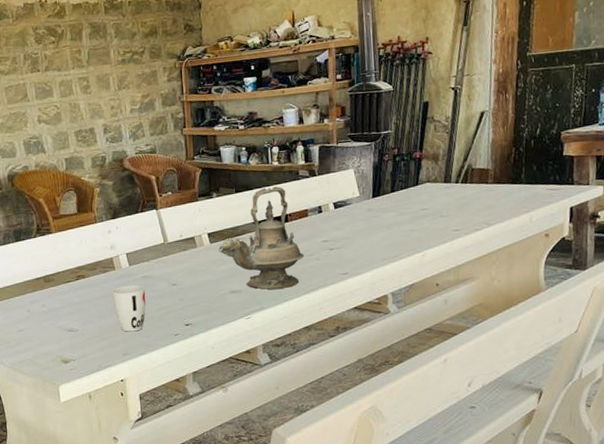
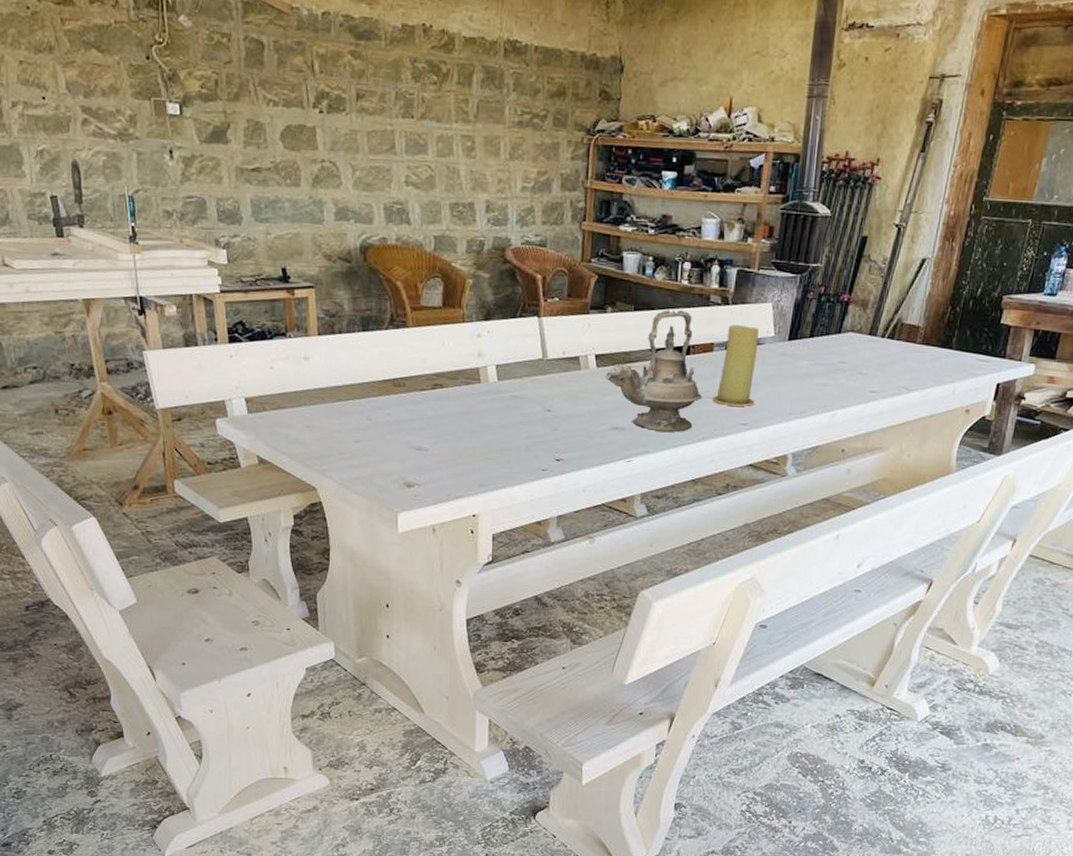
cup: present [111,285,146,332] -> none [473,404,514,460]
candle: none [313,191,351,260] -> present [712,325,759,407]

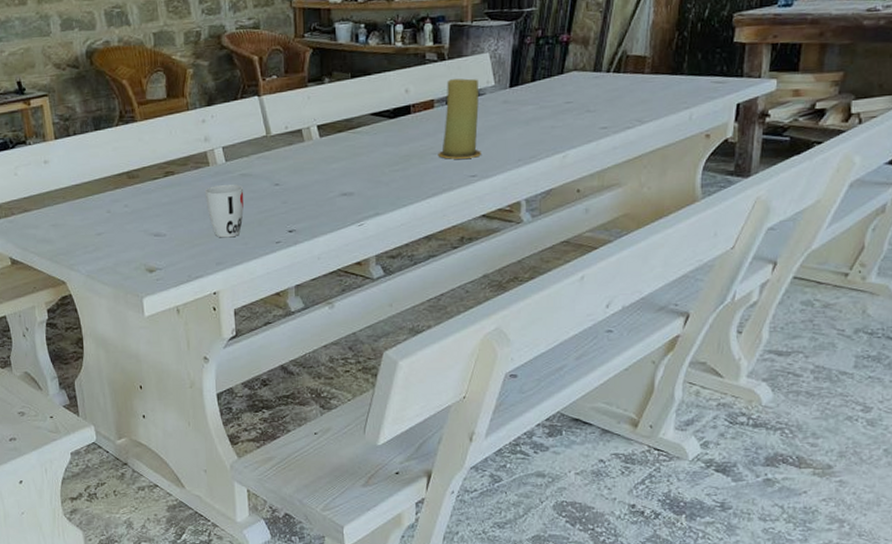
cup: none [473,404,514,460] -> present [204,184,244,238]
teapot: present [605,309,703,432] -> none [329,71,428,192]

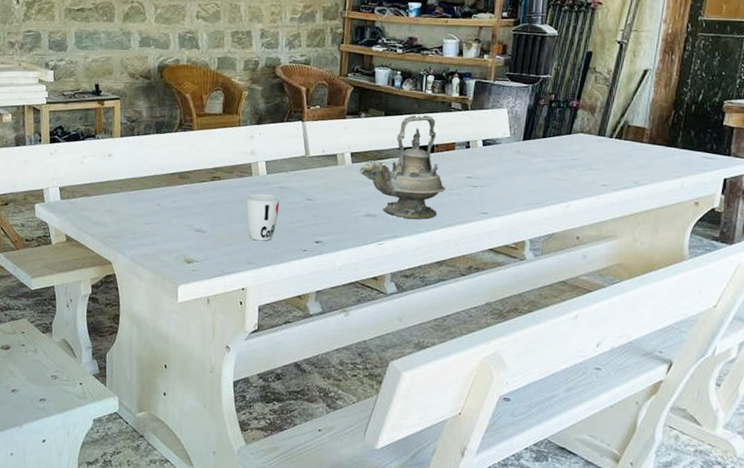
teapot: none [329,71,428,192] -> present [359,114,446,219]
candle: present [437,78,481,159] -> none [454,127,496,198]

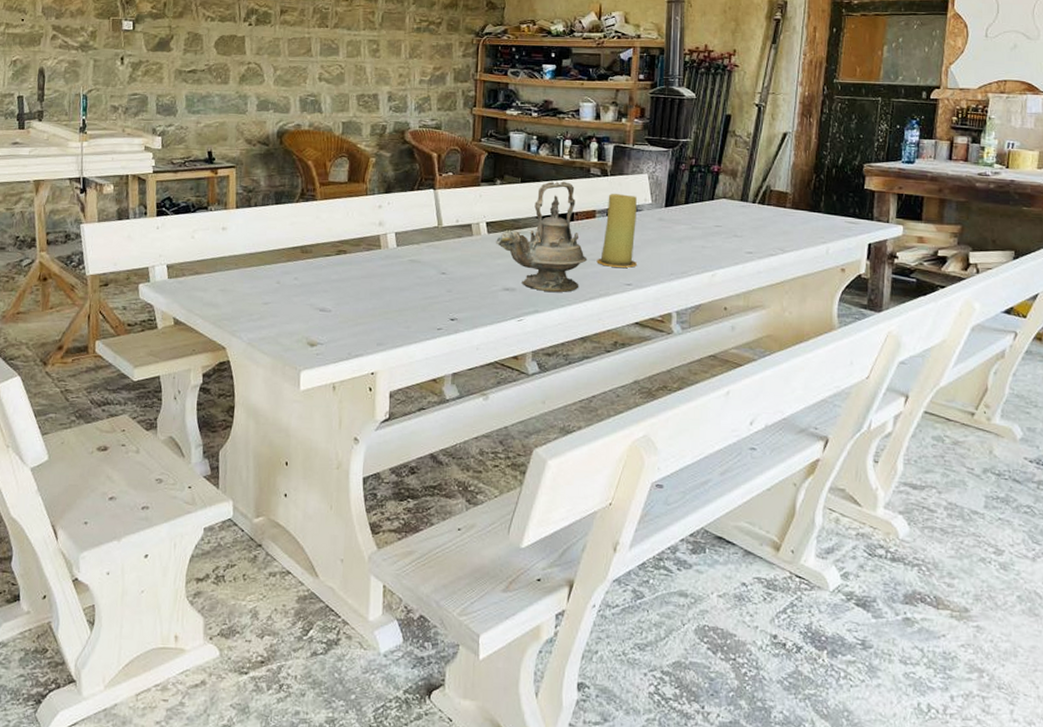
cup: present [245,194,280,241] -> none [373,268,412,320]
candle: none [454,127,496,198] -> present [596,194,637,268]

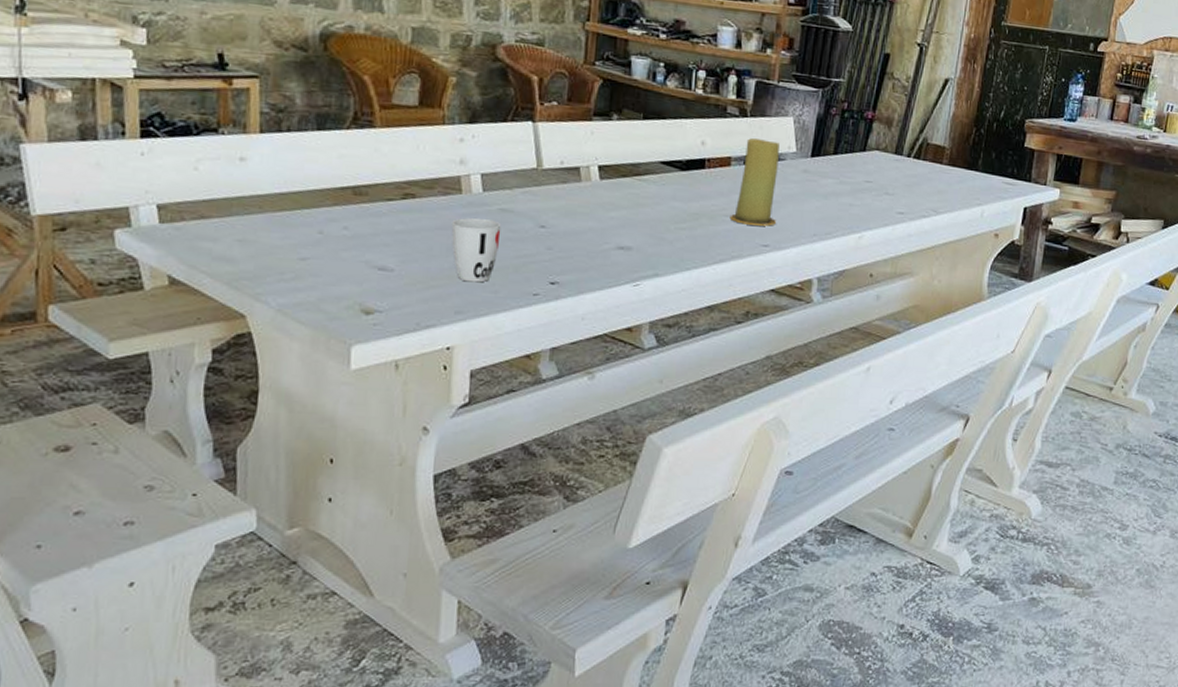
cup: none [373,268,412,320] -> present [451,218,502,283]
teapot: present [496,181,588,292] -> none [610,119,719,253]

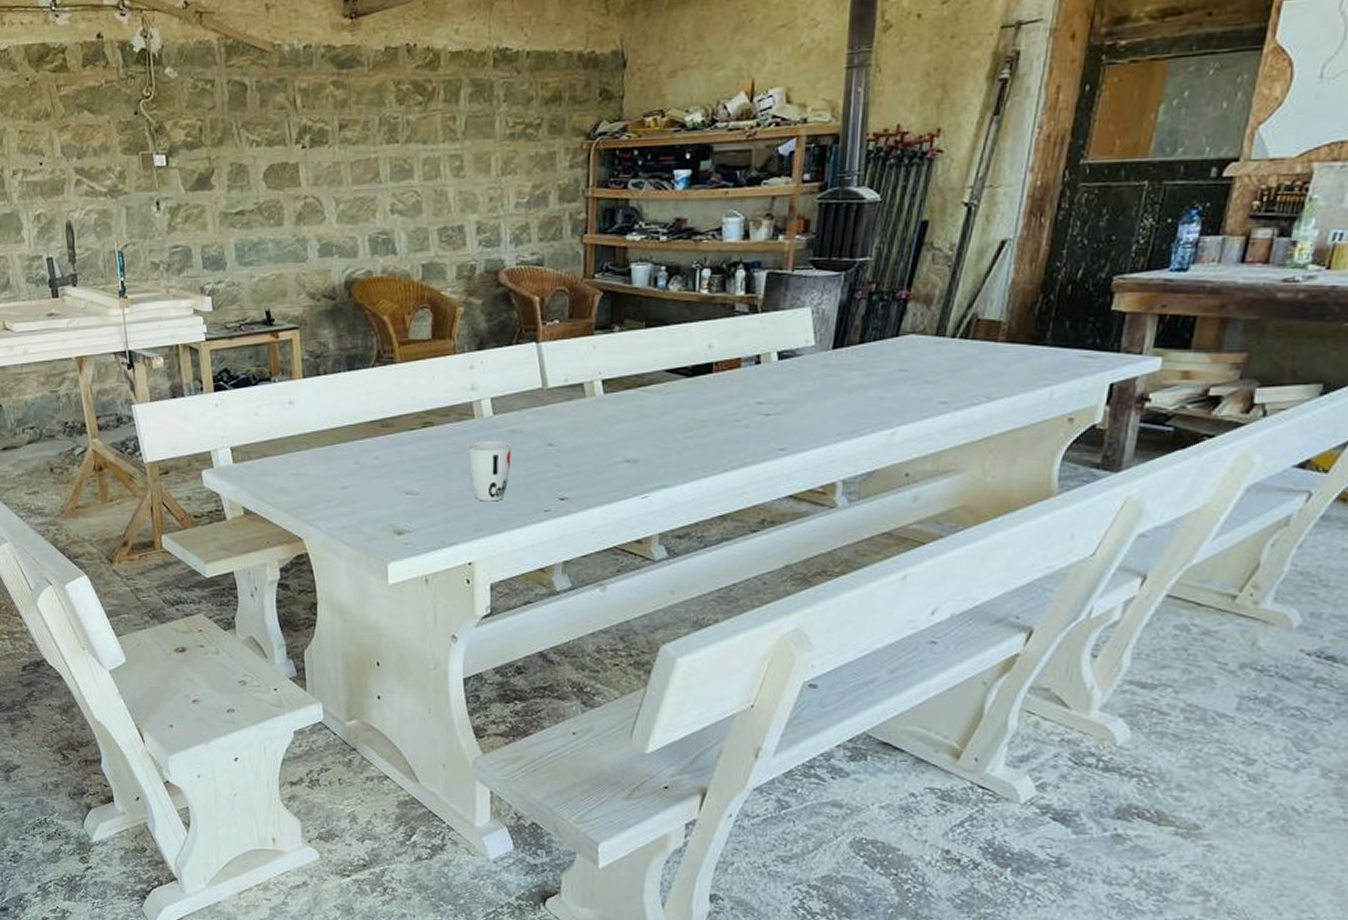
candle: present [729,138,780,226] -> none [741,335,795,428]

